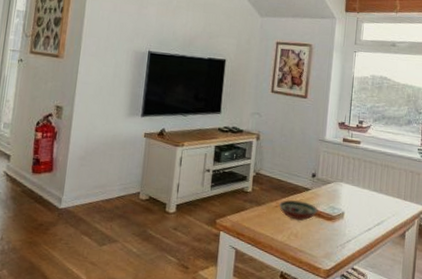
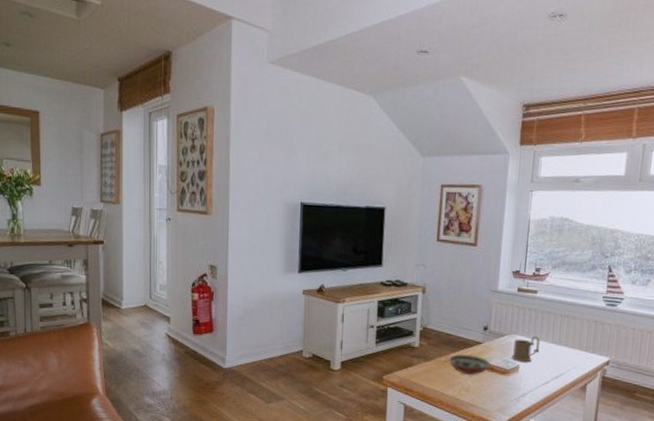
mug: none [337,184,363,209] -> present [511,336,540,363]

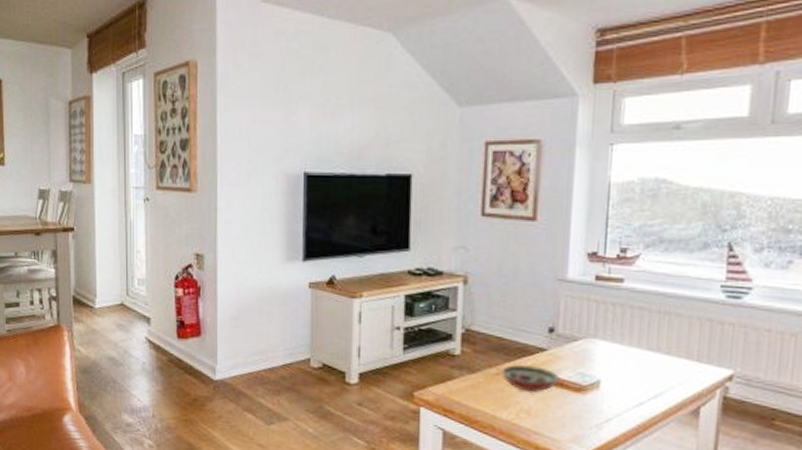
mug: present [511,336,540,363] -> none [589,340,630,376]

